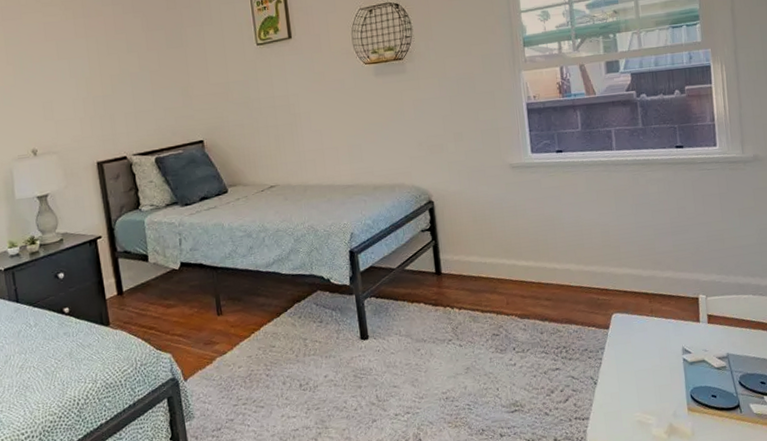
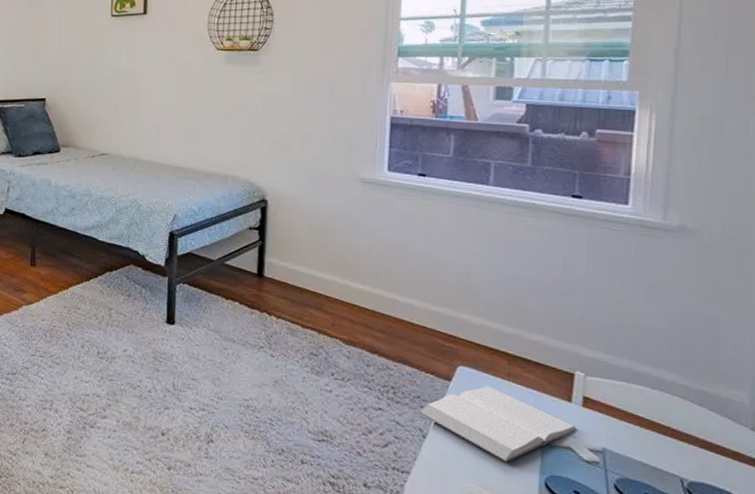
book: none [588,325,707,387] -> present [418,385,577,462]

